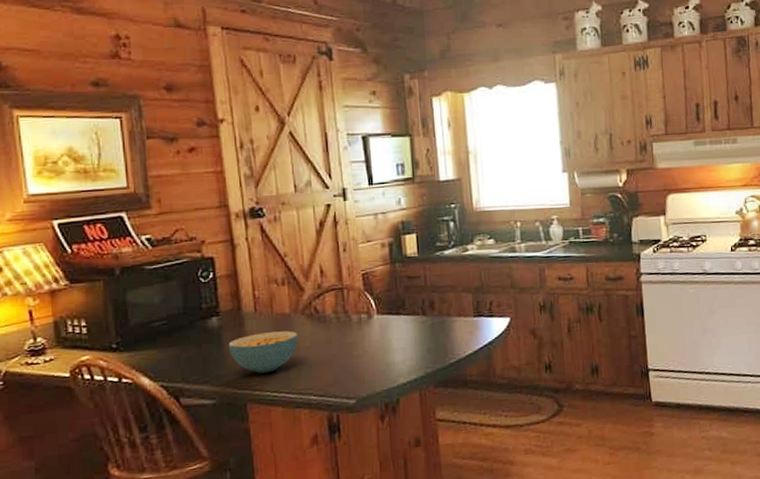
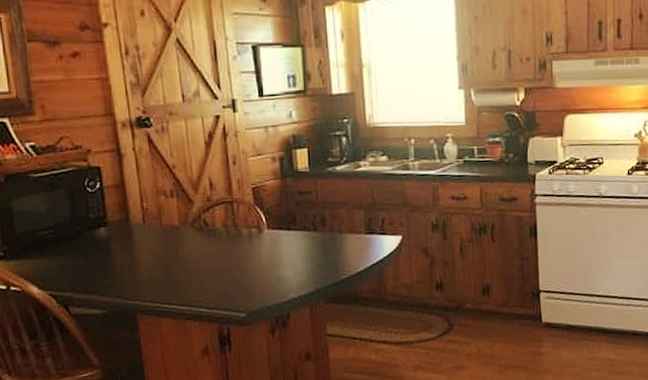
cereal bowl: present [228,331,298,373] -> none [117,243,188,285]

